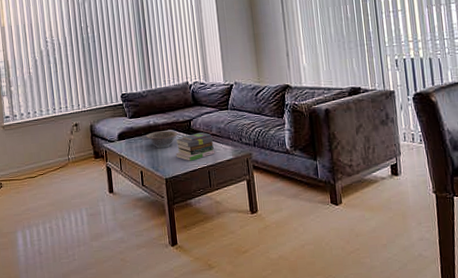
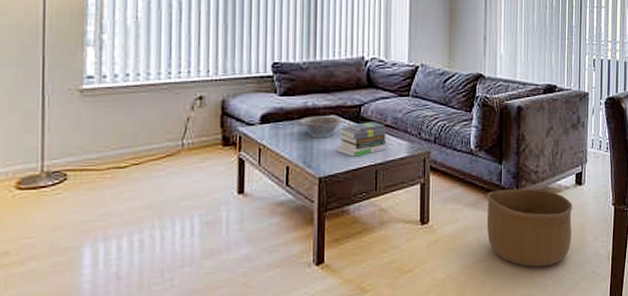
basket: none [306,180,394,250] -> present [486,188,573,267]

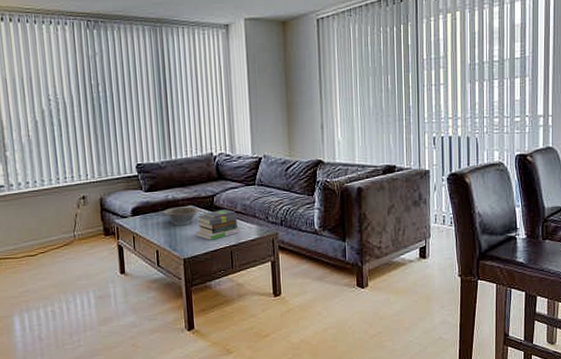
basket: present [486,188,573,267] -> none [333,262,418,334]

